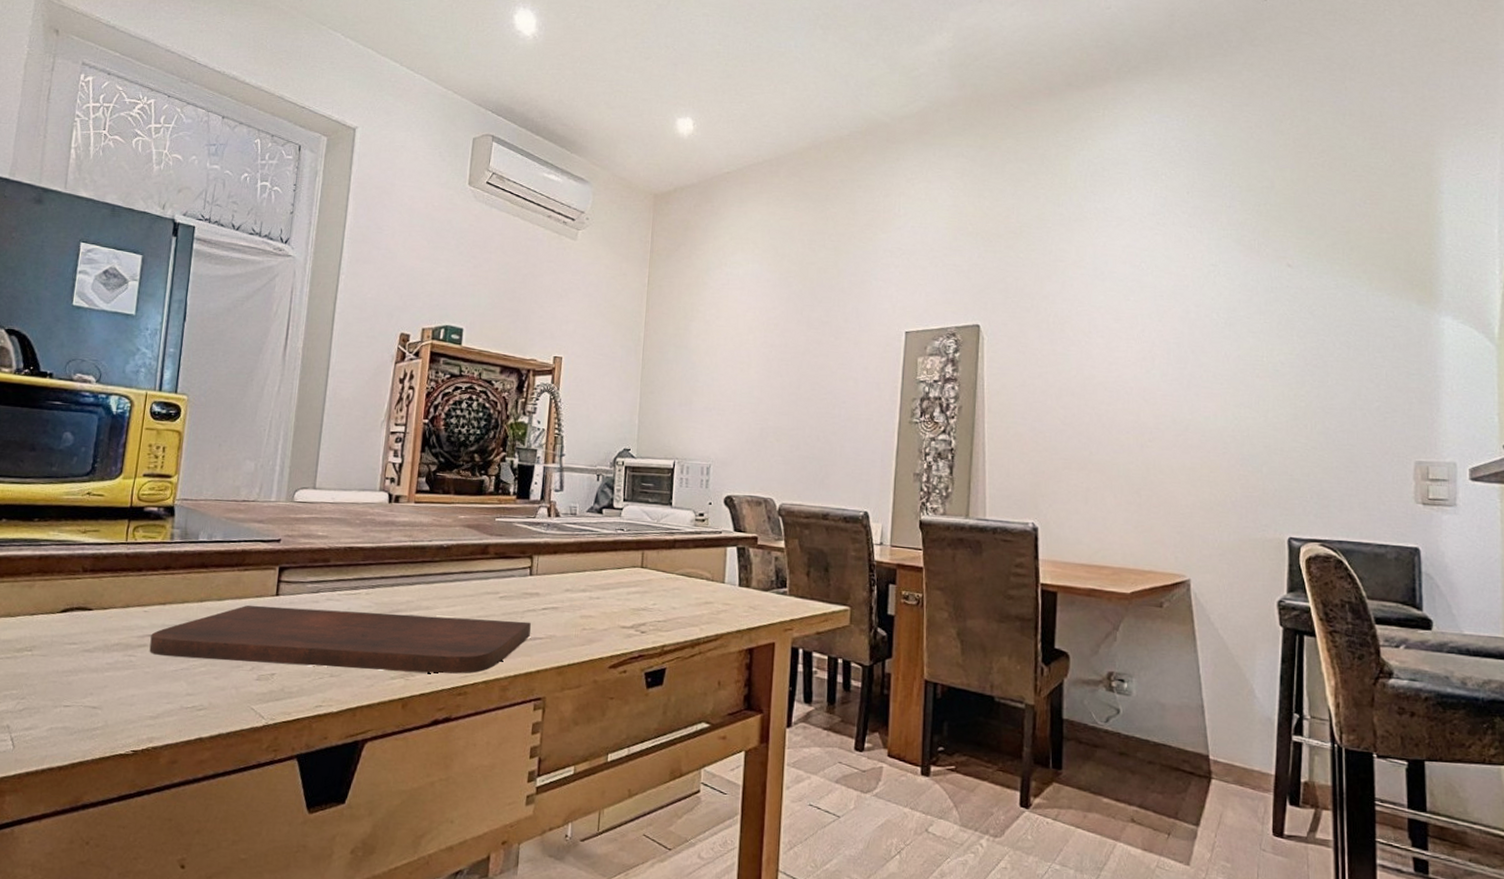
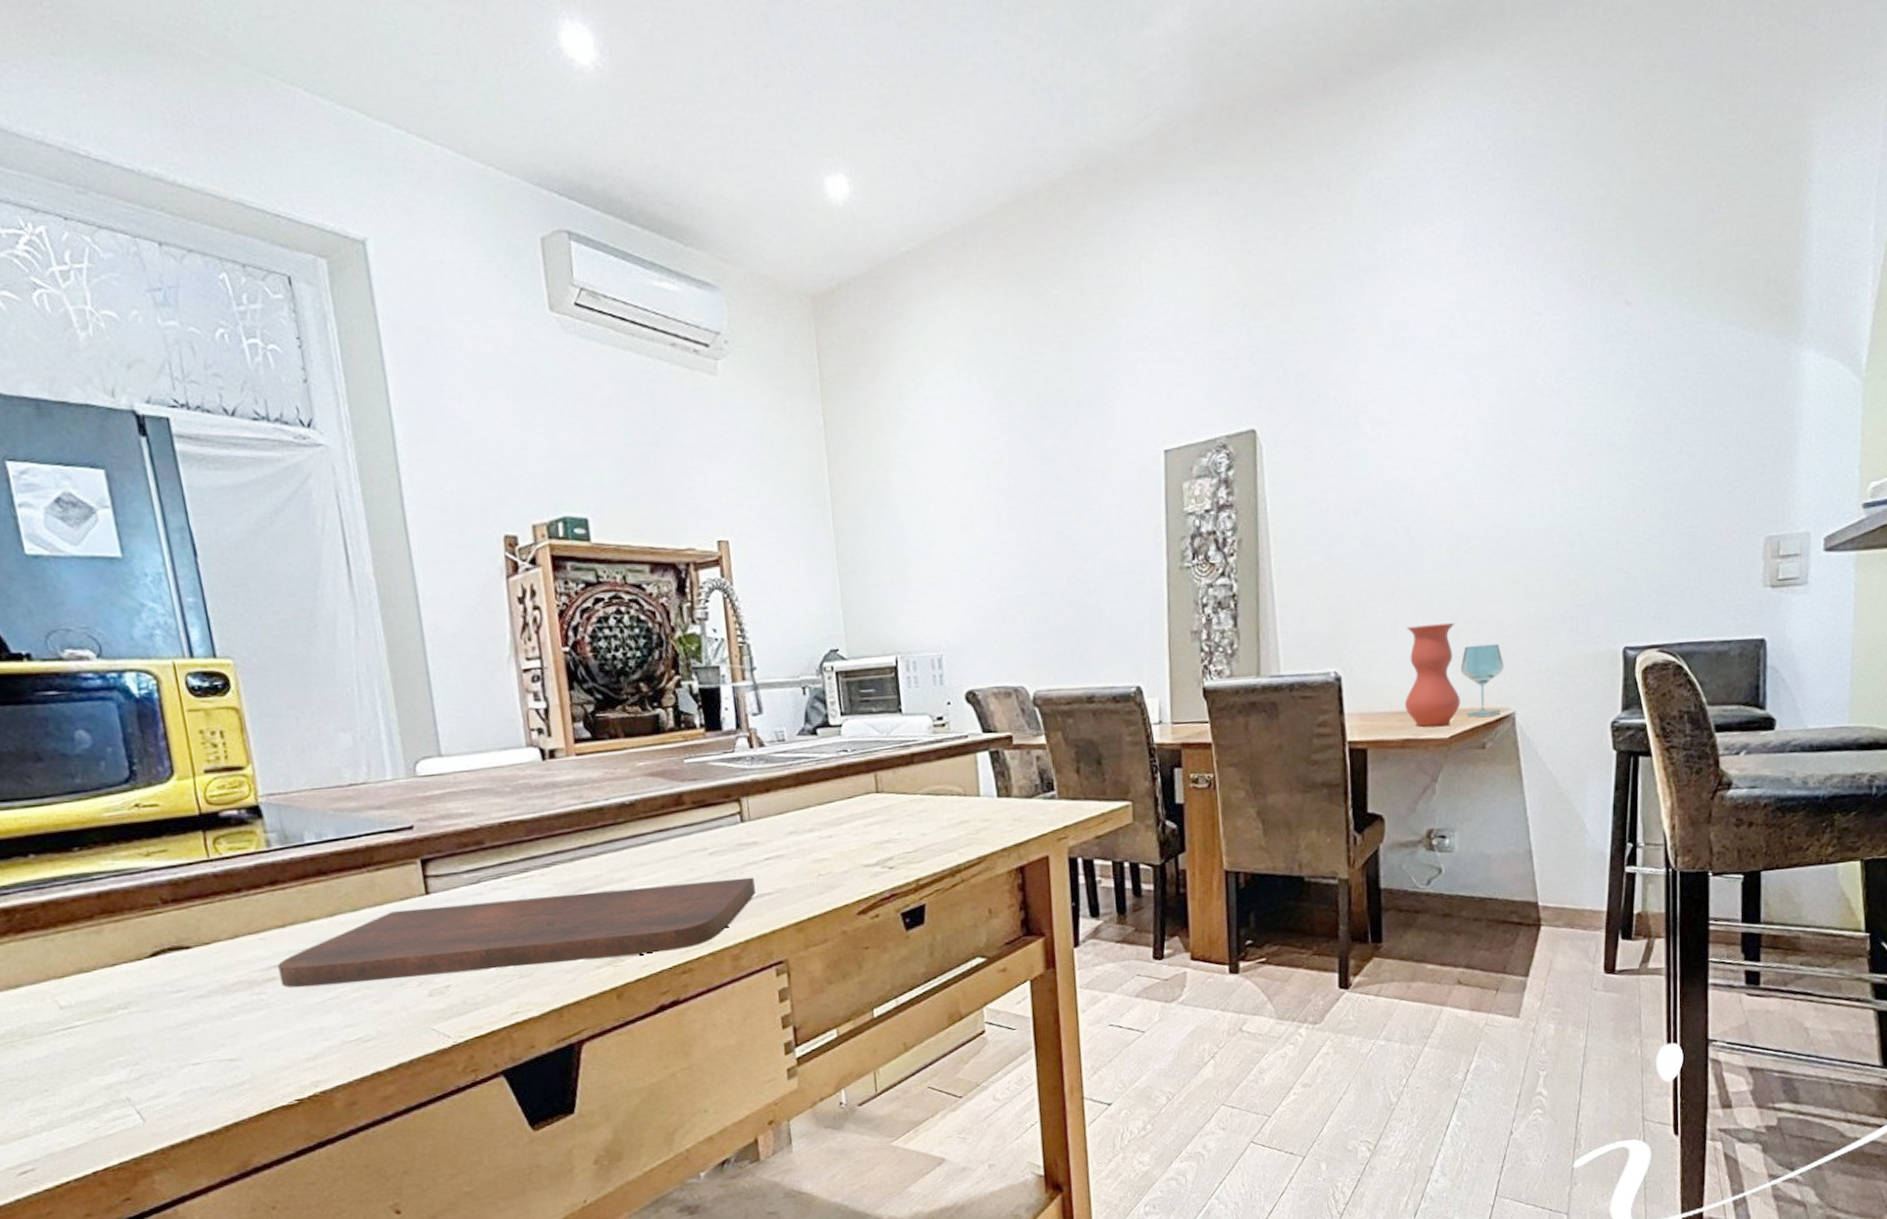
vase: none [1092,494,1142,582] -> present [1405,623,1461,727]
wine glass: none [1142,517,1181,580] -> present [1460,643,1504,717]

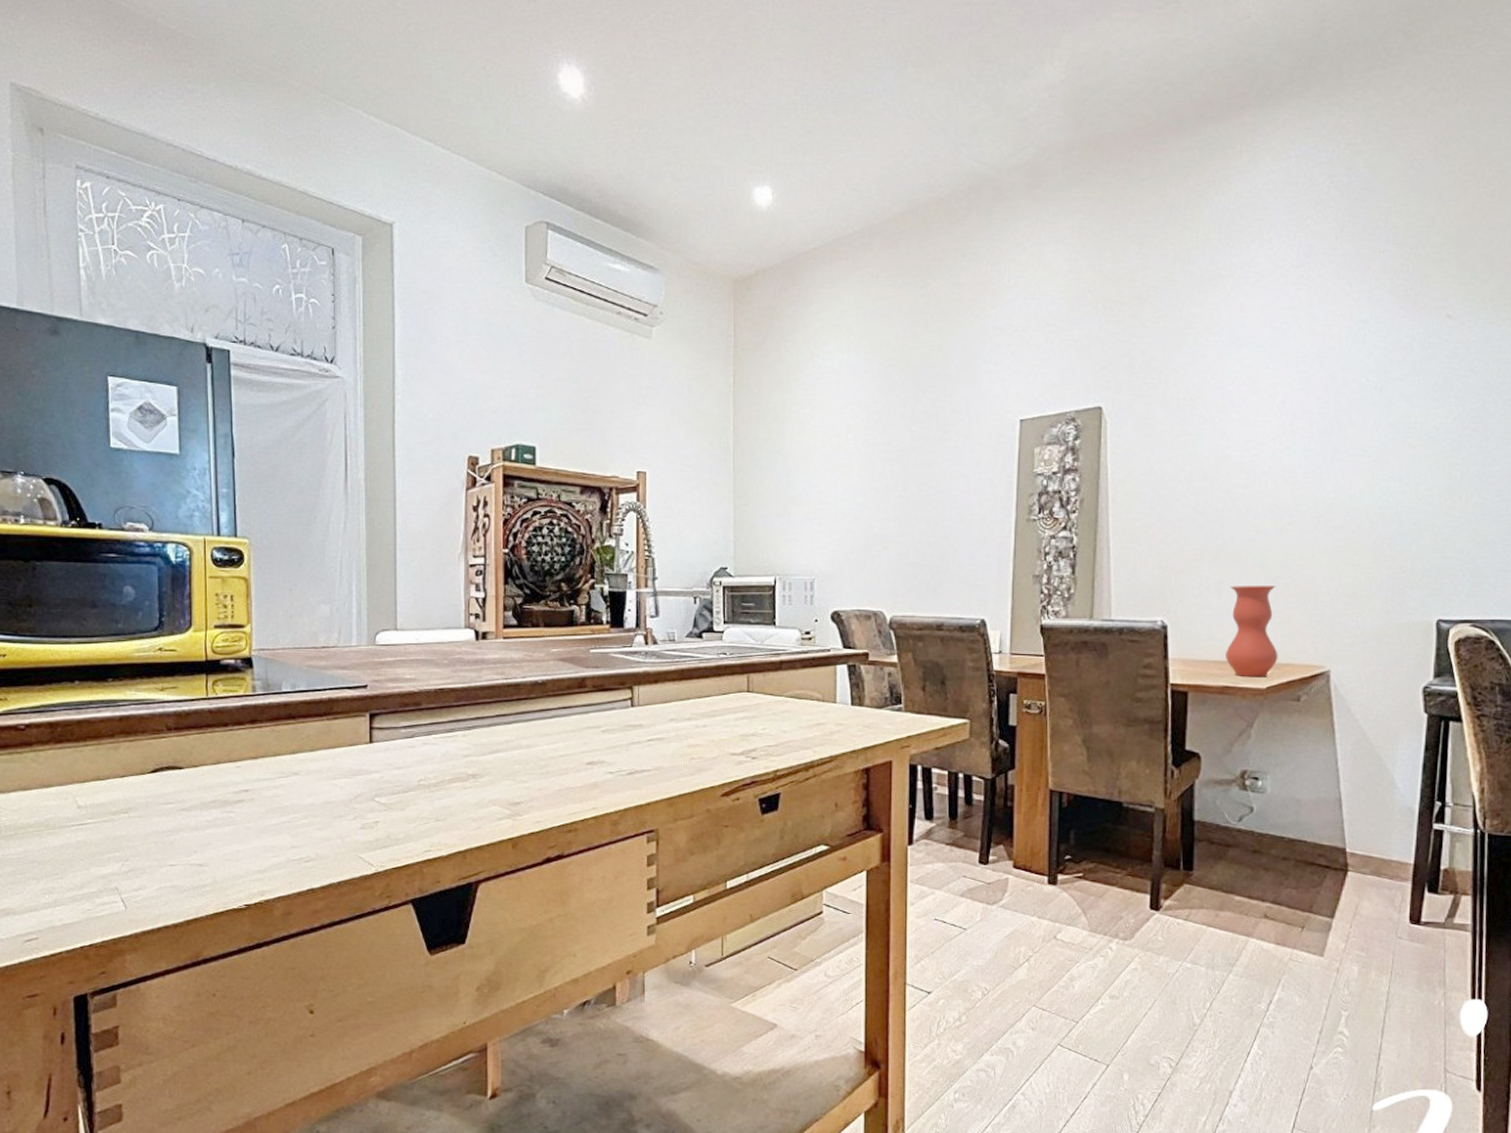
cutting board: present [277,877,756,988] -> none [247,754,637,812]
wine glass: present [1460,643,1504,717] -> none [1279,607,1321,672]

